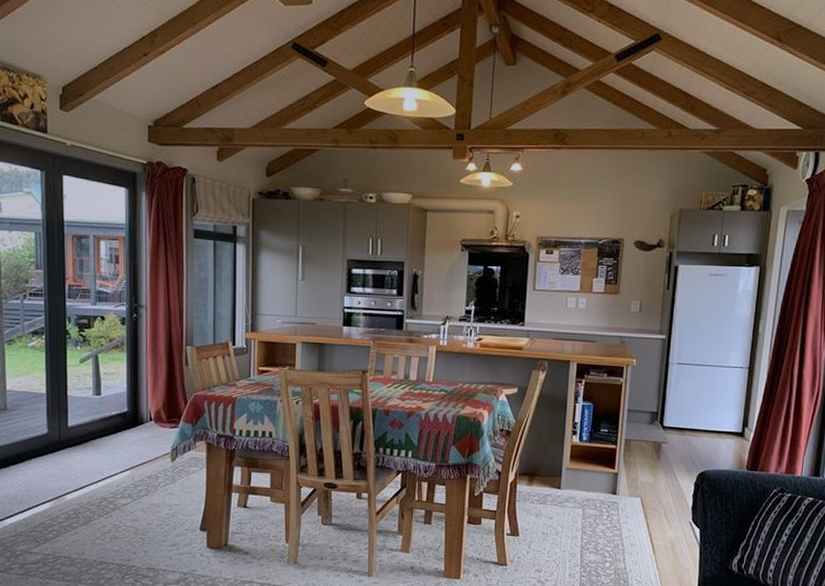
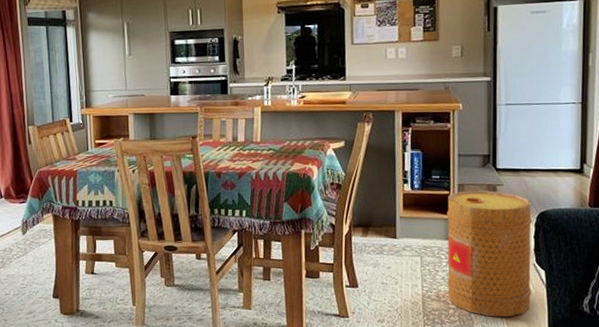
basket: none [606,446,693,572] -> present [446,190,533,317]

